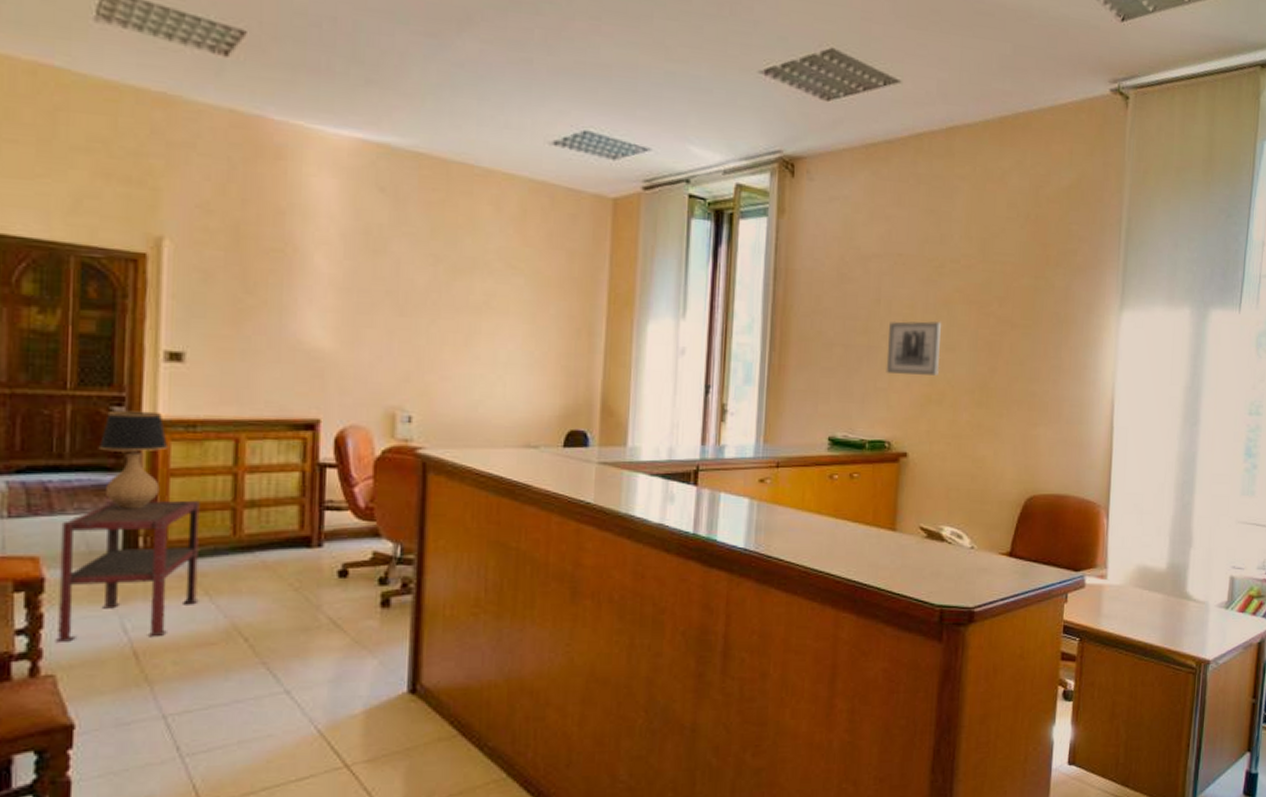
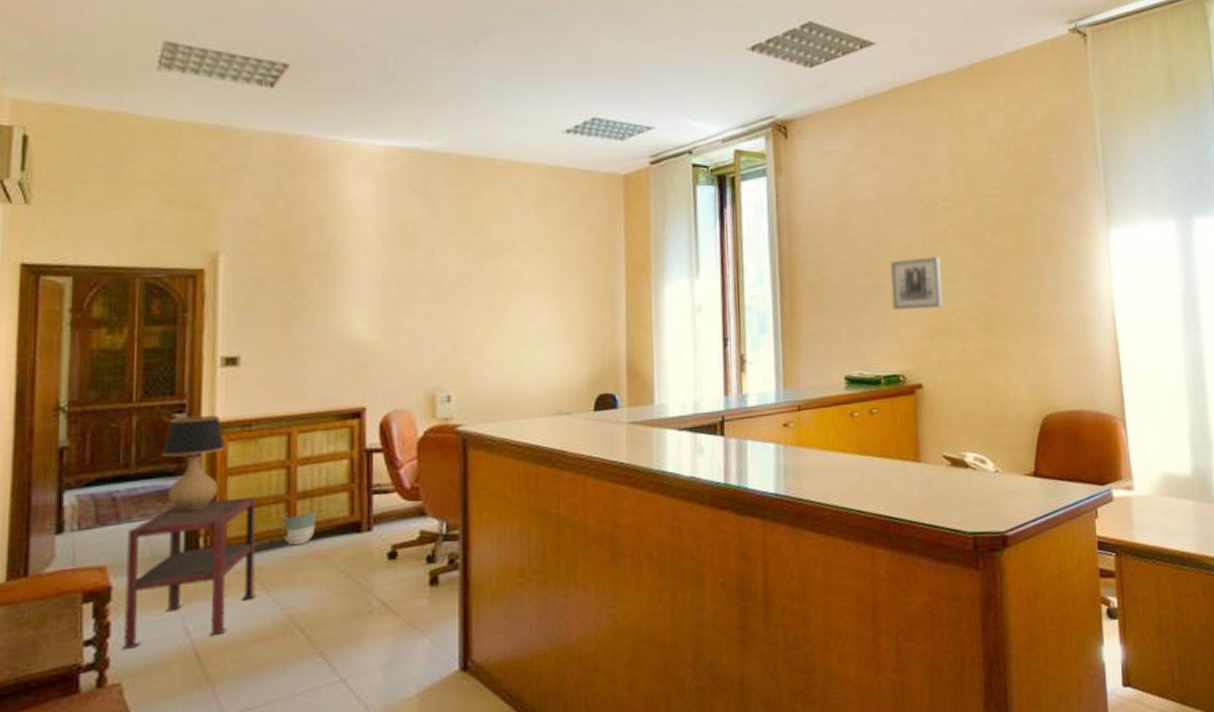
planter: none [227,519,264,555] -> present [282,509,316,546]

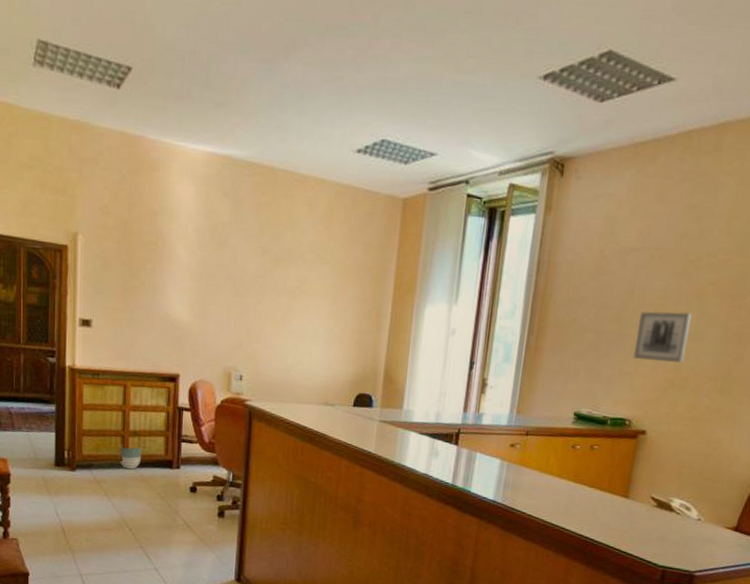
side table: present [122,496,256,651] -> none [17,425,102,521]
table lamp: present [161,415,244,513] -> none [40,361,94,435]

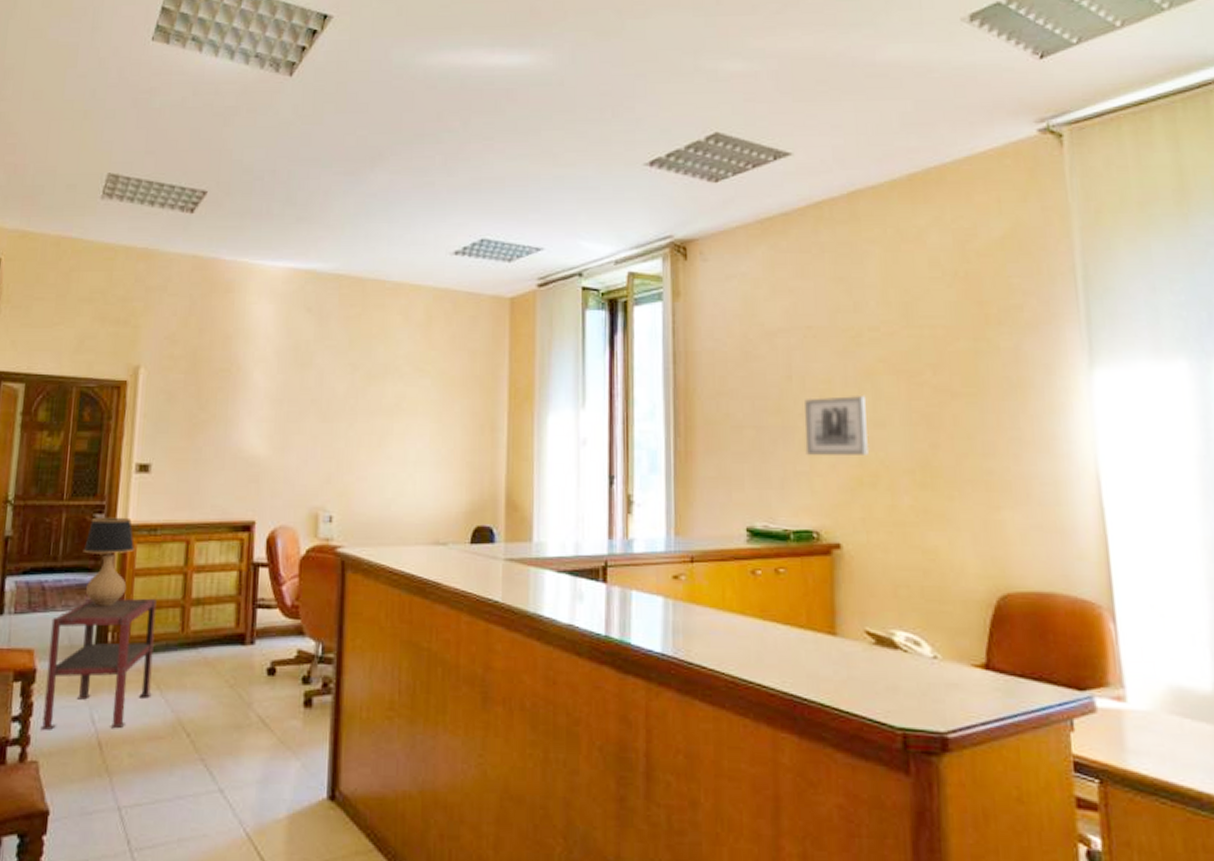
side table: none [17,425,102,521] -> present [40,598,157,731]
table lamp: none [40,361,94,435] -> present [82,517,146,609]
planter: present [119,444,142,470] -> none [177,617,207,651]

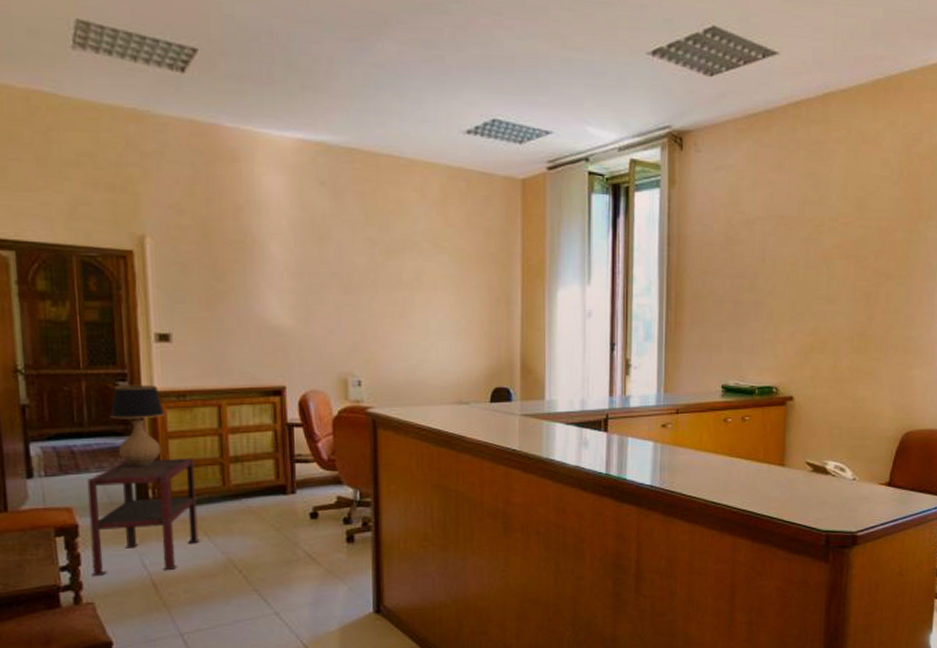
wall art: present [804,394,870,455] -> none [772,275,823,326]

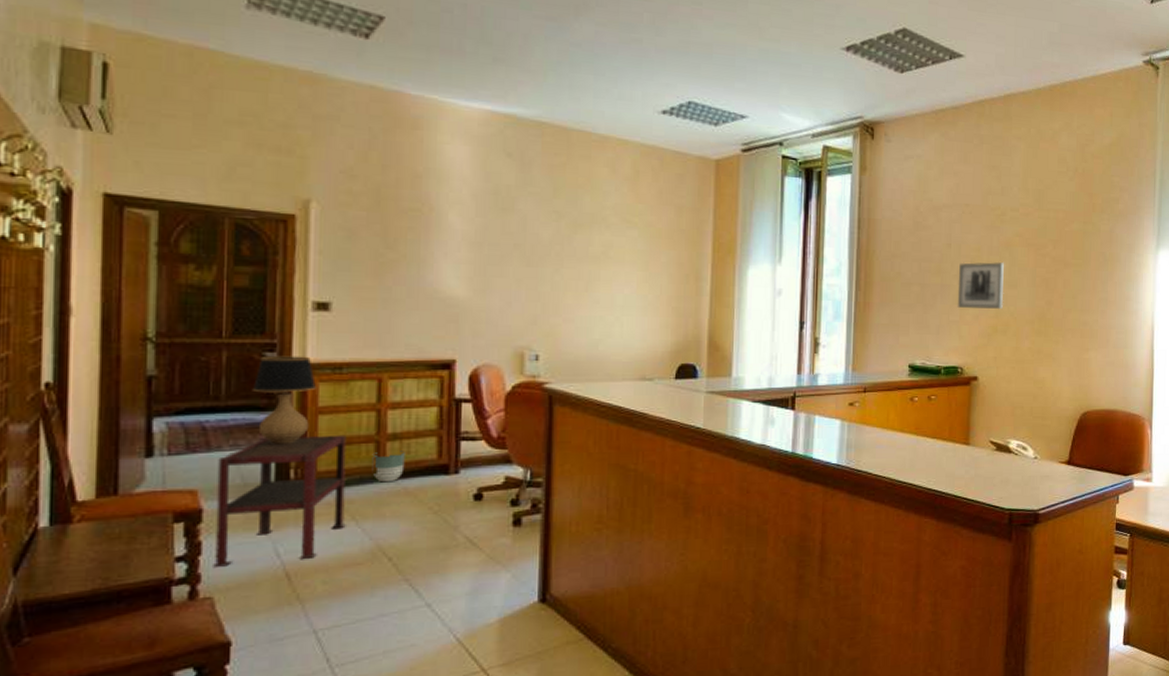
planter: none [218,472,247,502] -> present [372,451,405,483]
wall art: none [772,275,823,326] -> present [957,261,1005,309]

